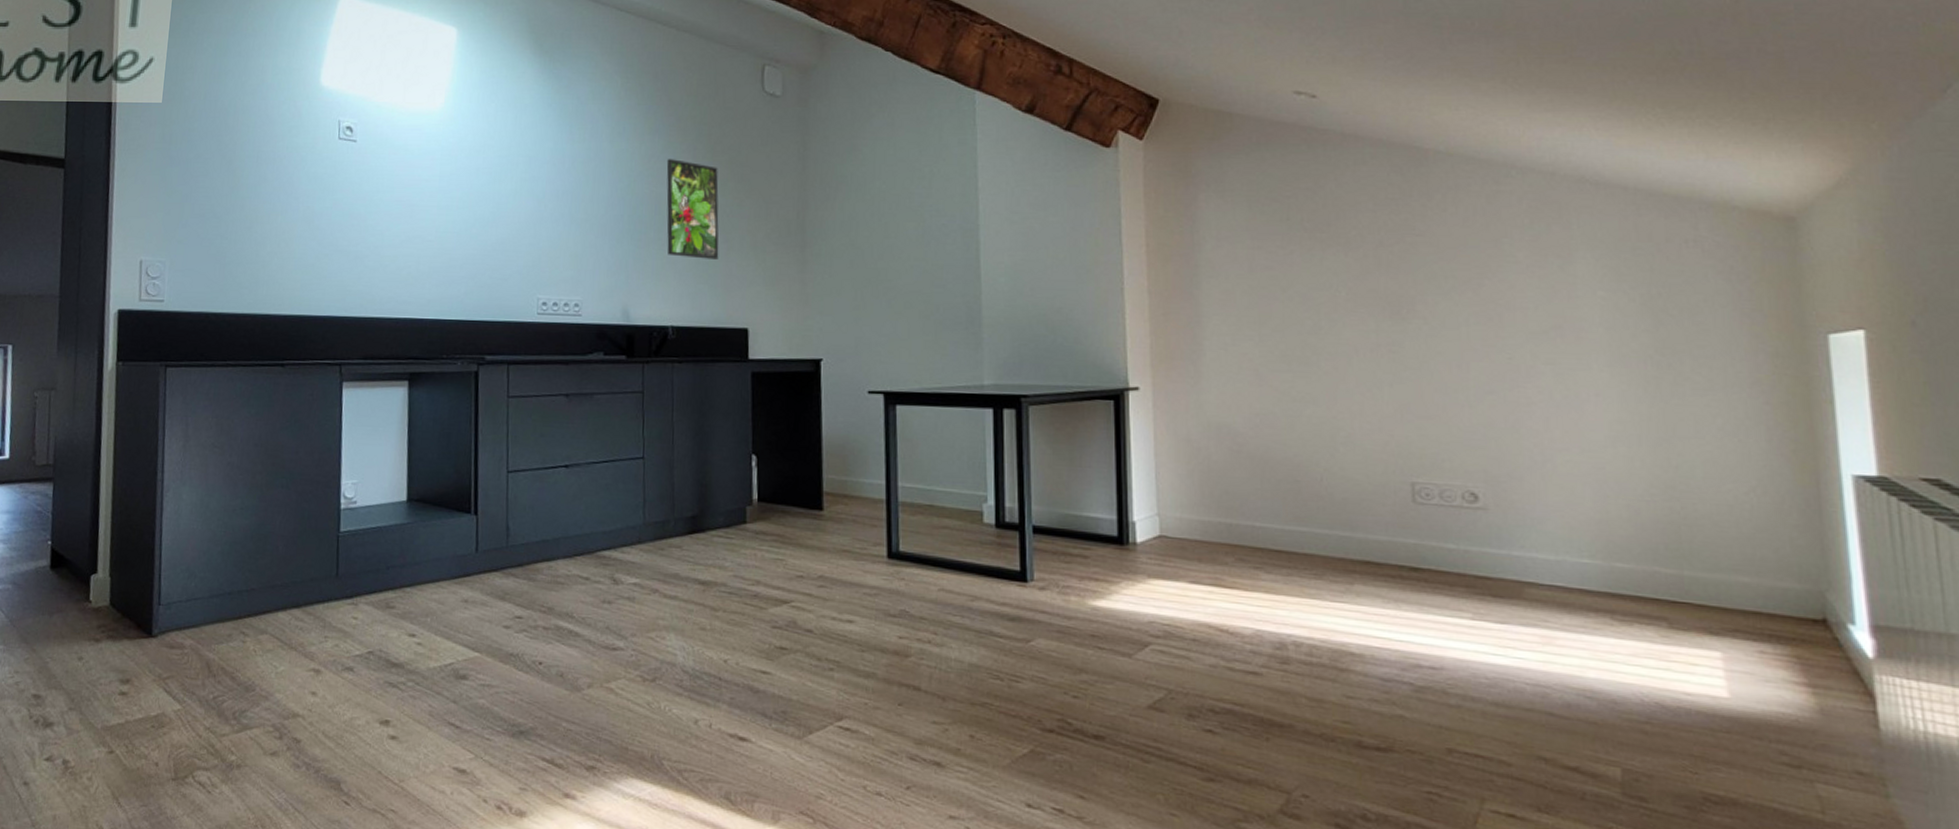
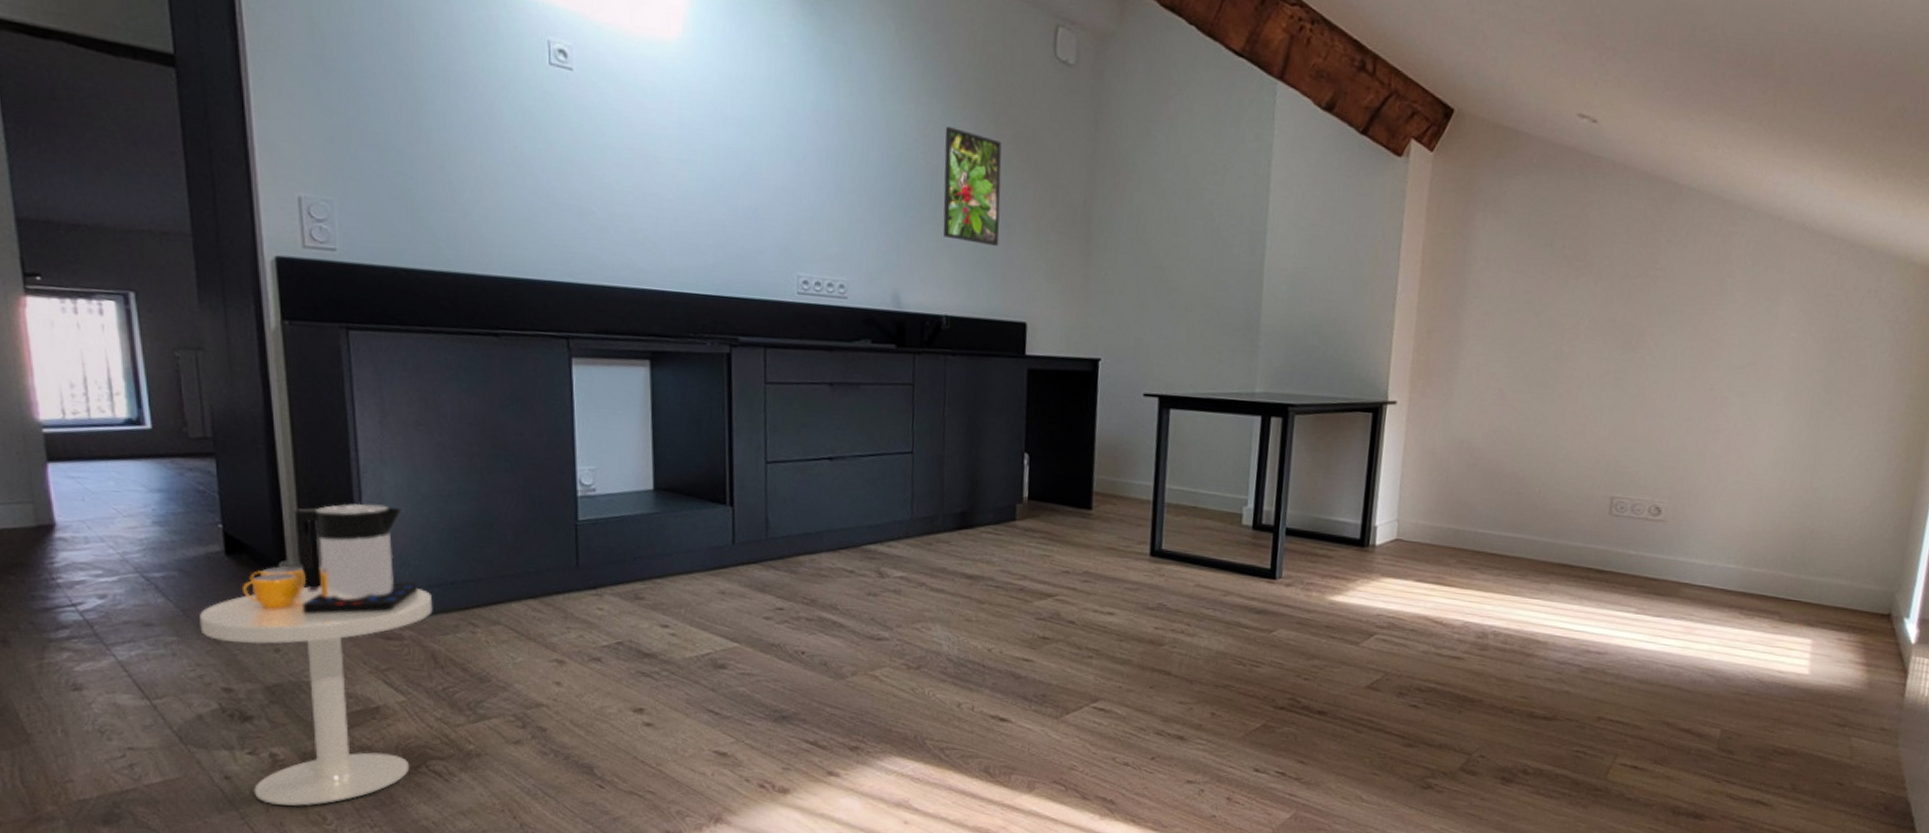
side table: none [22,519,212,815] -> present [200,503,433,807]

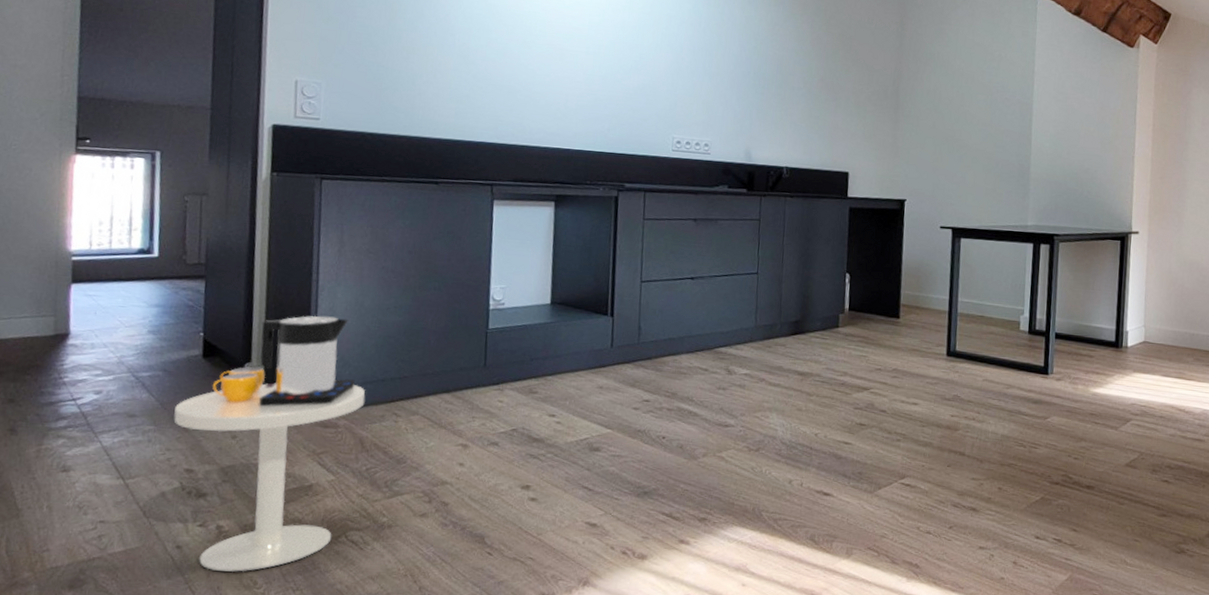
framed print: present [943,127,1002,246] -> none [785,27,831,114]

